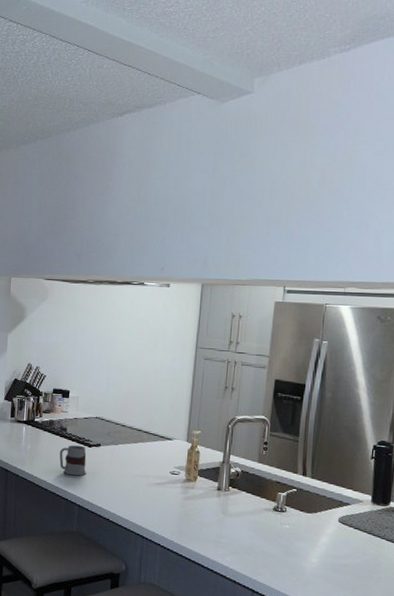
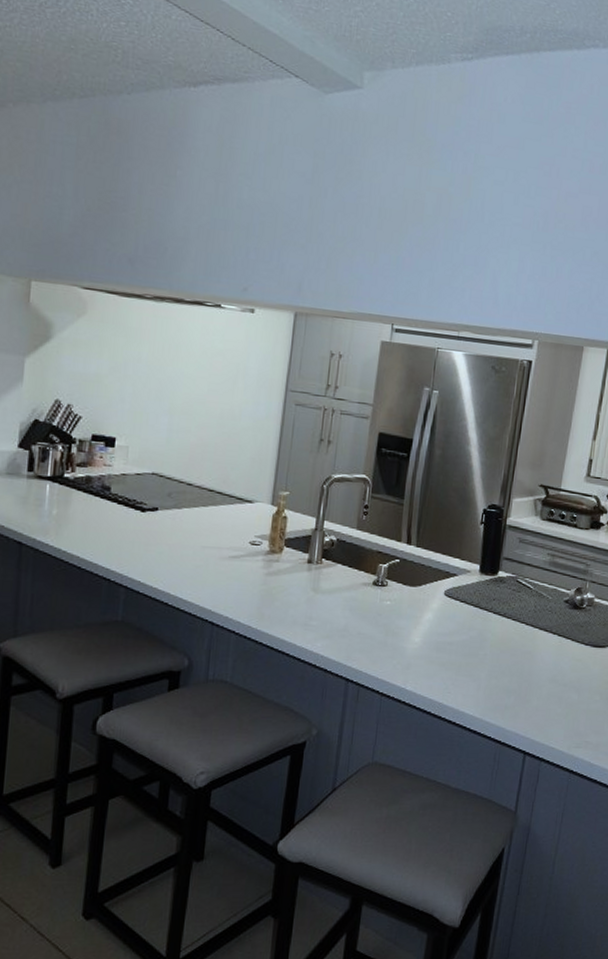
mug: present [59,445,87,476] -> none [99,509,138,549]

